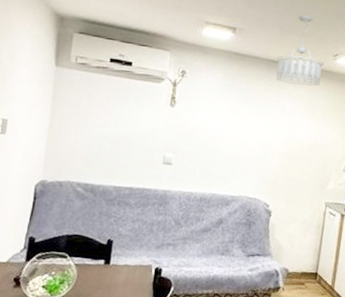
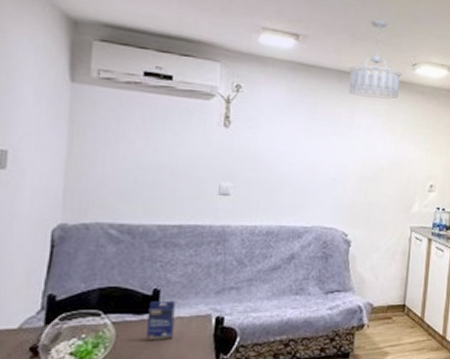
small box: none [100,250,124,283] -> present [146,300,176,341]

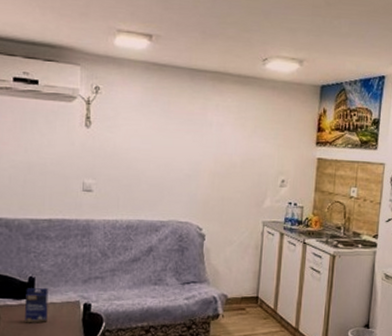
ceiling light fixture: present [349,19,402,99] -> none [200,16,253,95]

